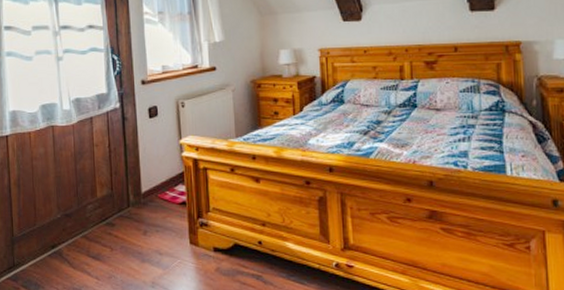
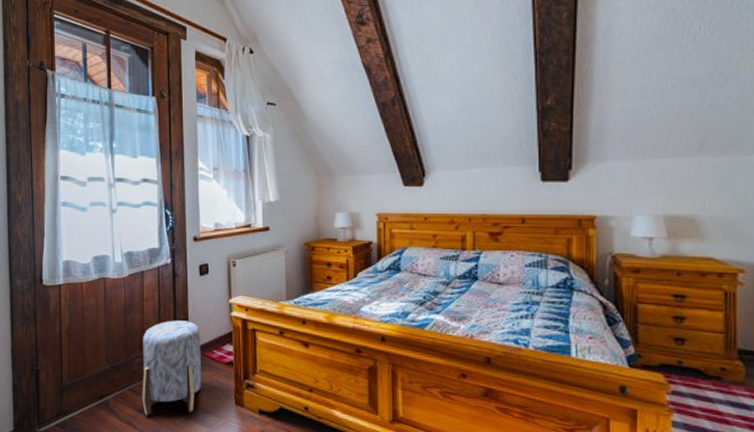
stool: none [94,164,156,262] -> present [142,320,202,416]

